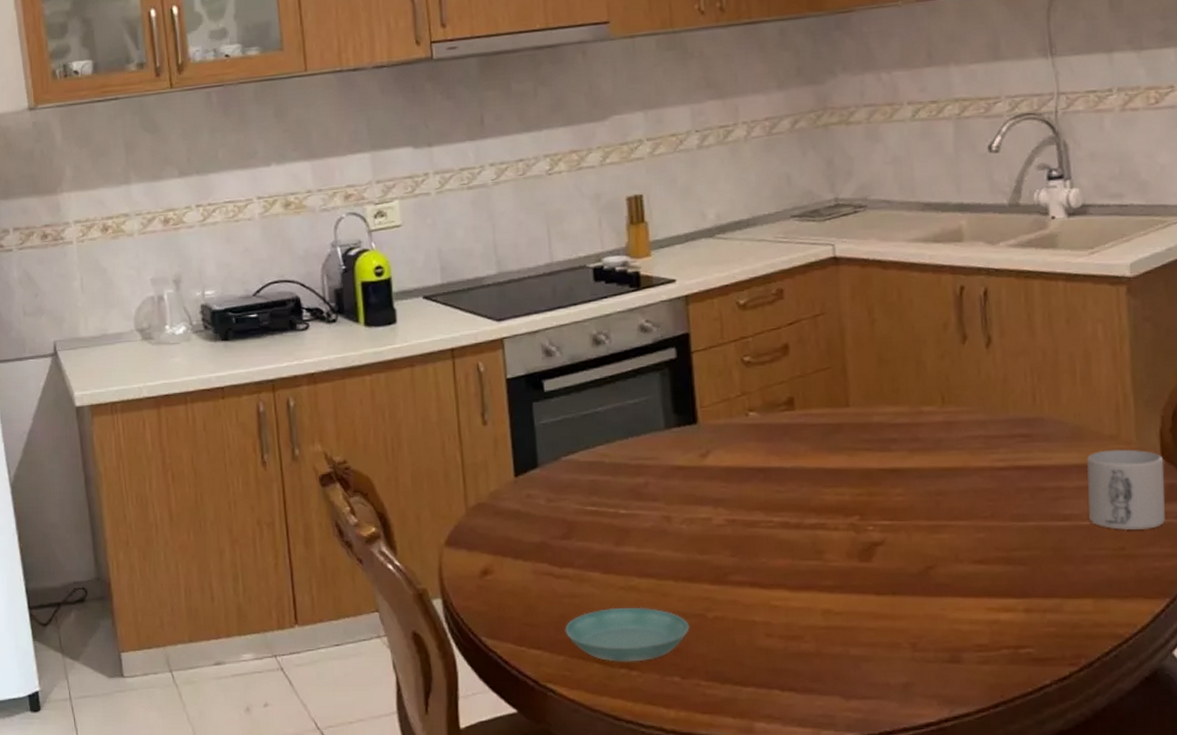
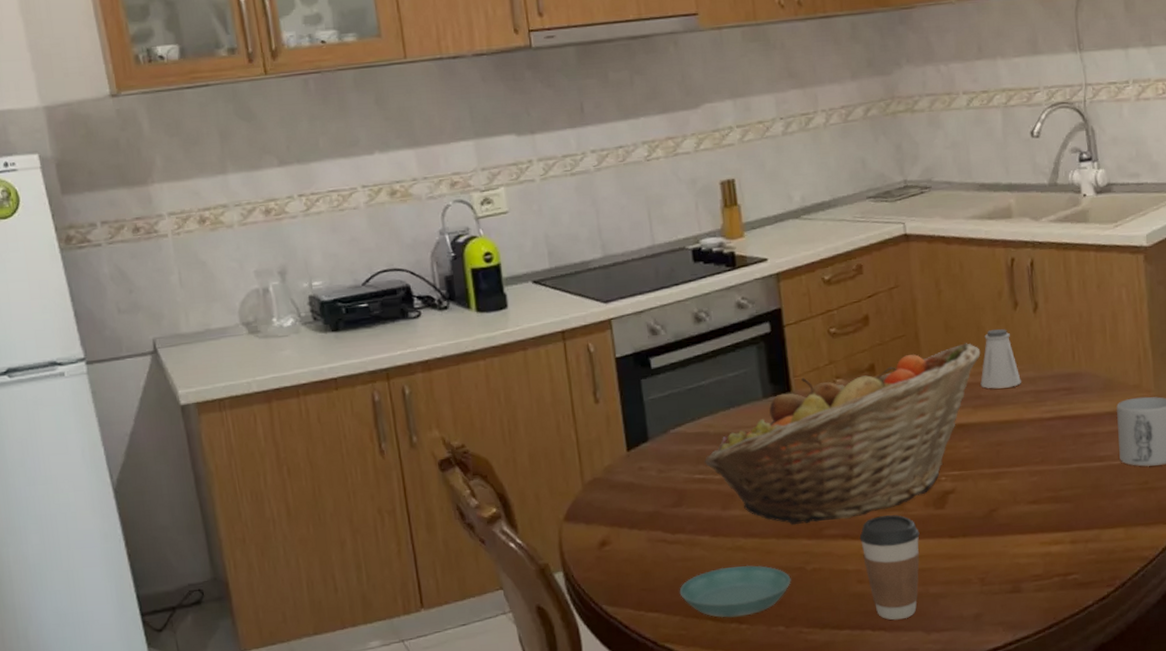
fruit basket: none [597,379,920,568] -> present [704,343,981,526]
coffee cup: none [769,565,841,682] -> present [859,515,920,620]
saltshaker: none [919,365,968,431] -> present [980,329,1021,389]

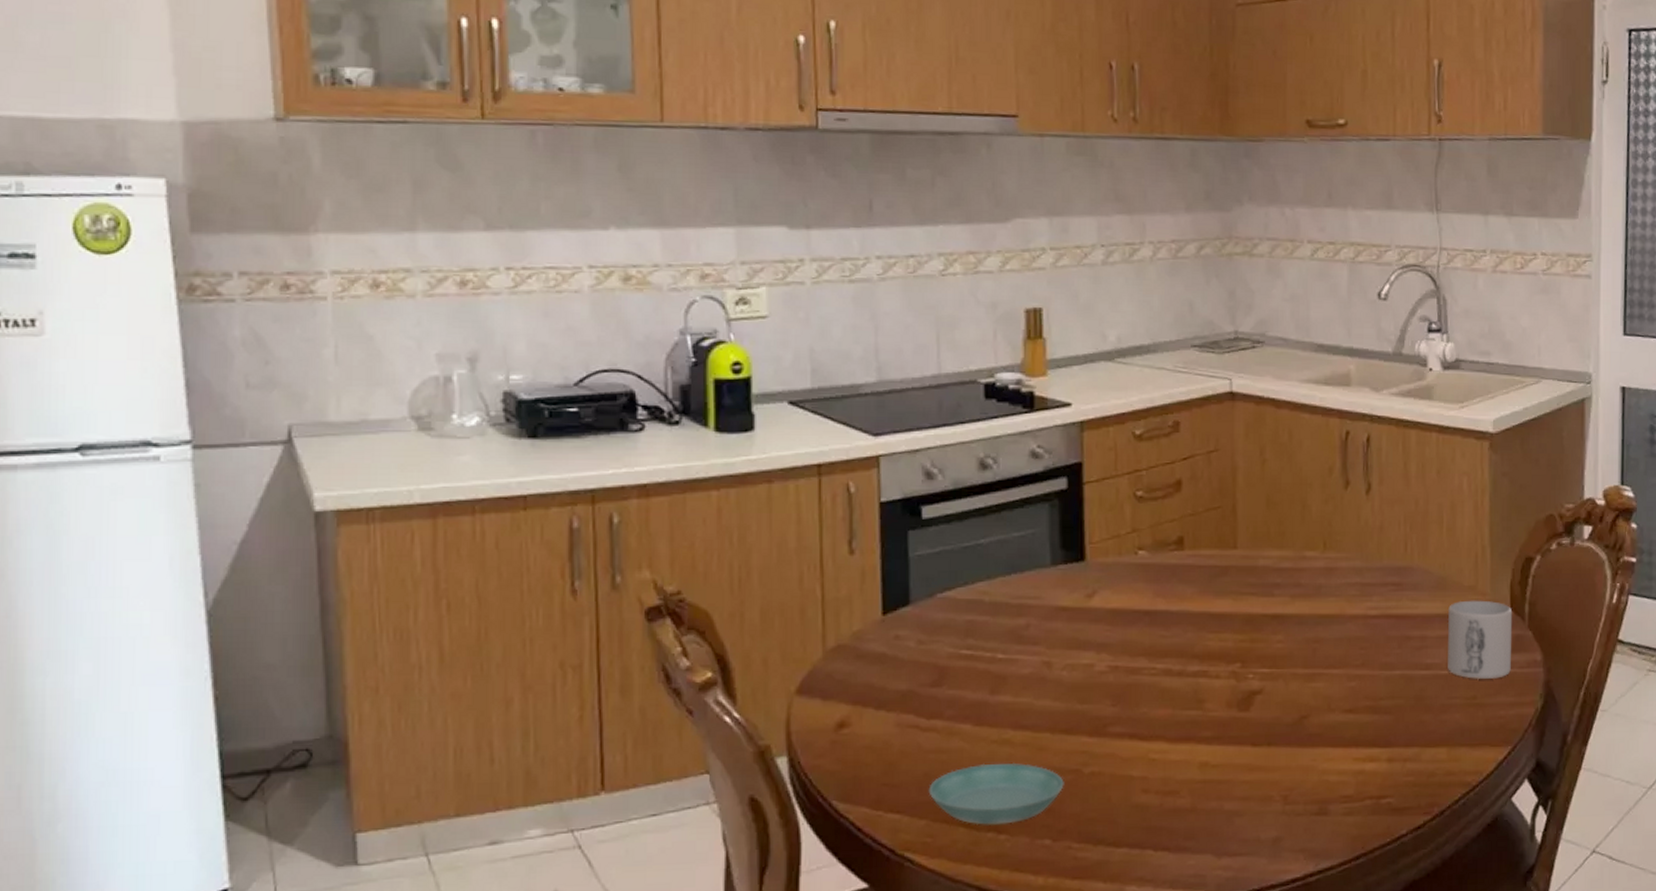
fruit basket: present [704,343,981,526] -> none [974,522,1304,719]
coffee cup: present [859,515,920,620] -> none [1149,715,1219,840]
saltshaker: present [980,329,1021,389] -> none [1301,510,1346,577]

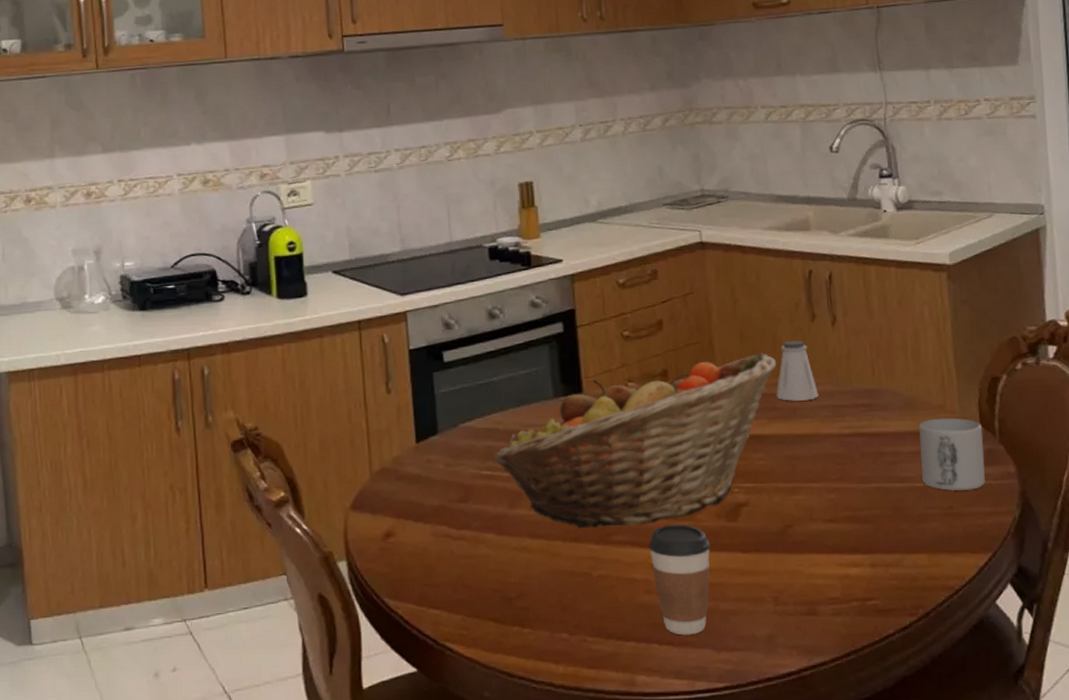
saucer: present [928,762,1064,825] -> none [462,566,577,620]
fruit basket: none [974,522,1304,719] -> present [492,353,777,529]
coffee cup: none [1149,715,1219,840] -> present [648,525,711,635]
saltshaker: none [1301,510,1346,577] -> present [776,341,819,401]

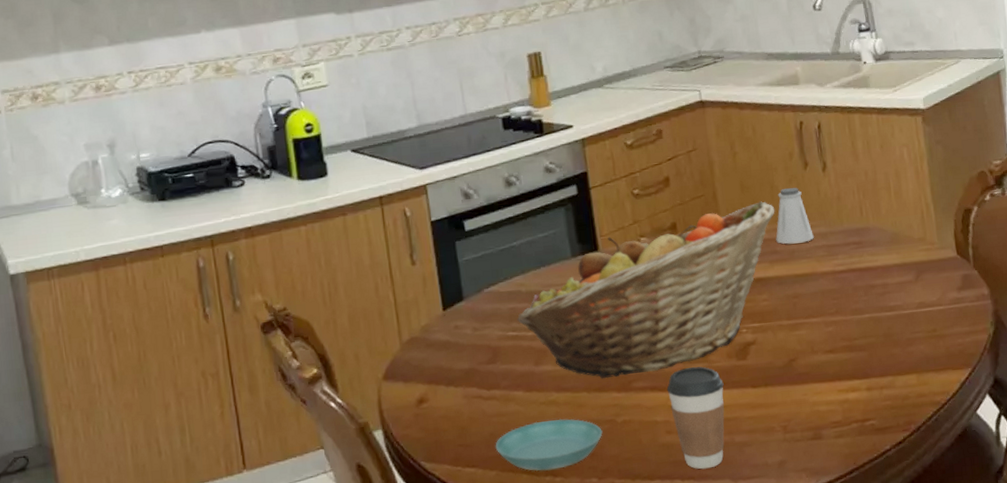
saucer: none [462,566,577,620] -> present [495,418,603,471]
mug: present [918,418,985,491] -> none [903,248,963,315]

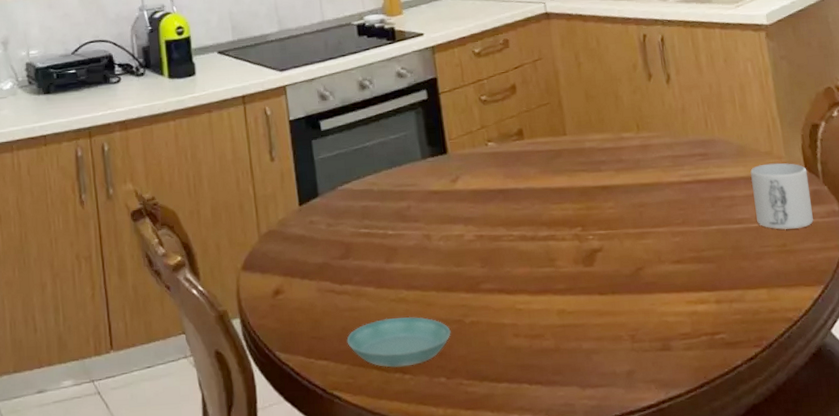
fruit basket: present [517,201,775,379] -> none [369,111,620,279]
coffee cup: present [667,366,725,470] -> none [514,271,572,375]
saltshaker: present [776,187,814,244] -> none [621,98,659,154]
mug: none [903,248,963,315] -> present [750,163,813,230]

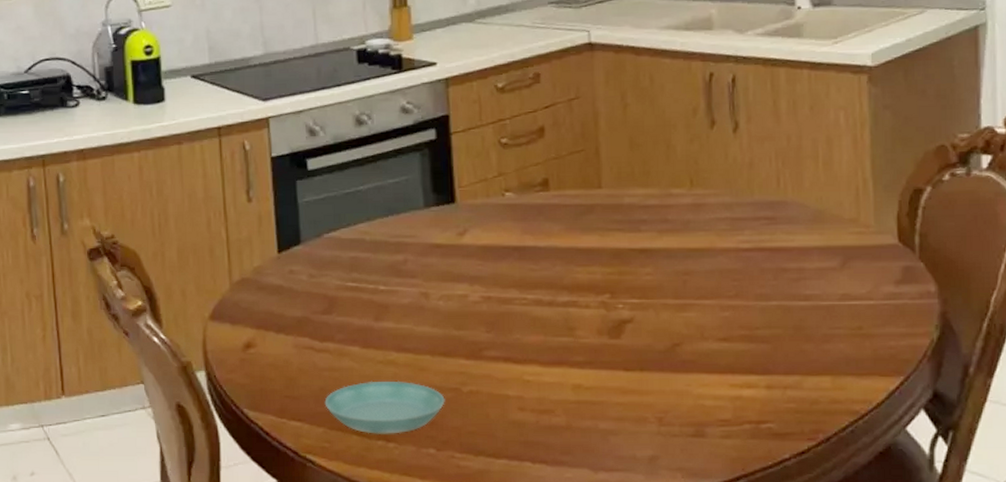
mug: present [750,163,813,230] -> none [826,232,901,310]

